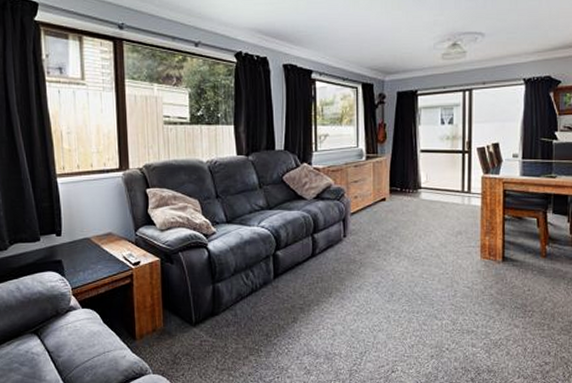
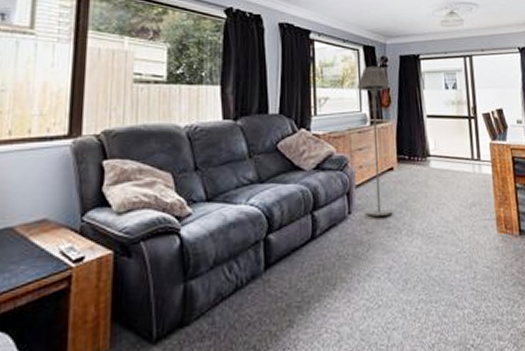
floor lamp: none [354,103,386,240] -> present [356,66,393,217]

